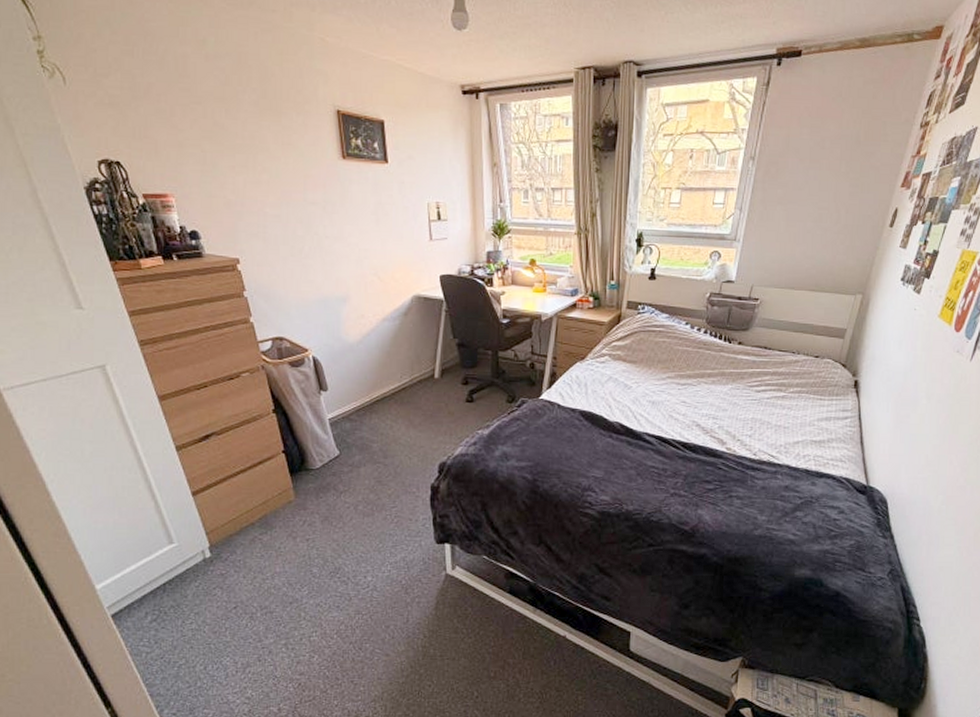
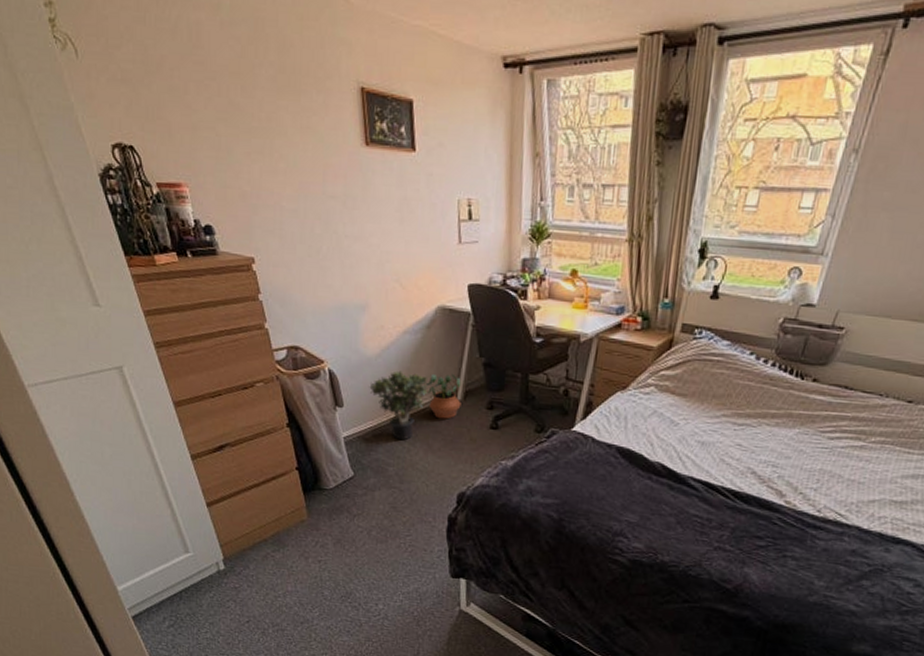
potted plant: none [351,354,407,418] -> present [368,371,428,441]
potted plant: none [405,354,439,396] -> present [425,373,461,420]

